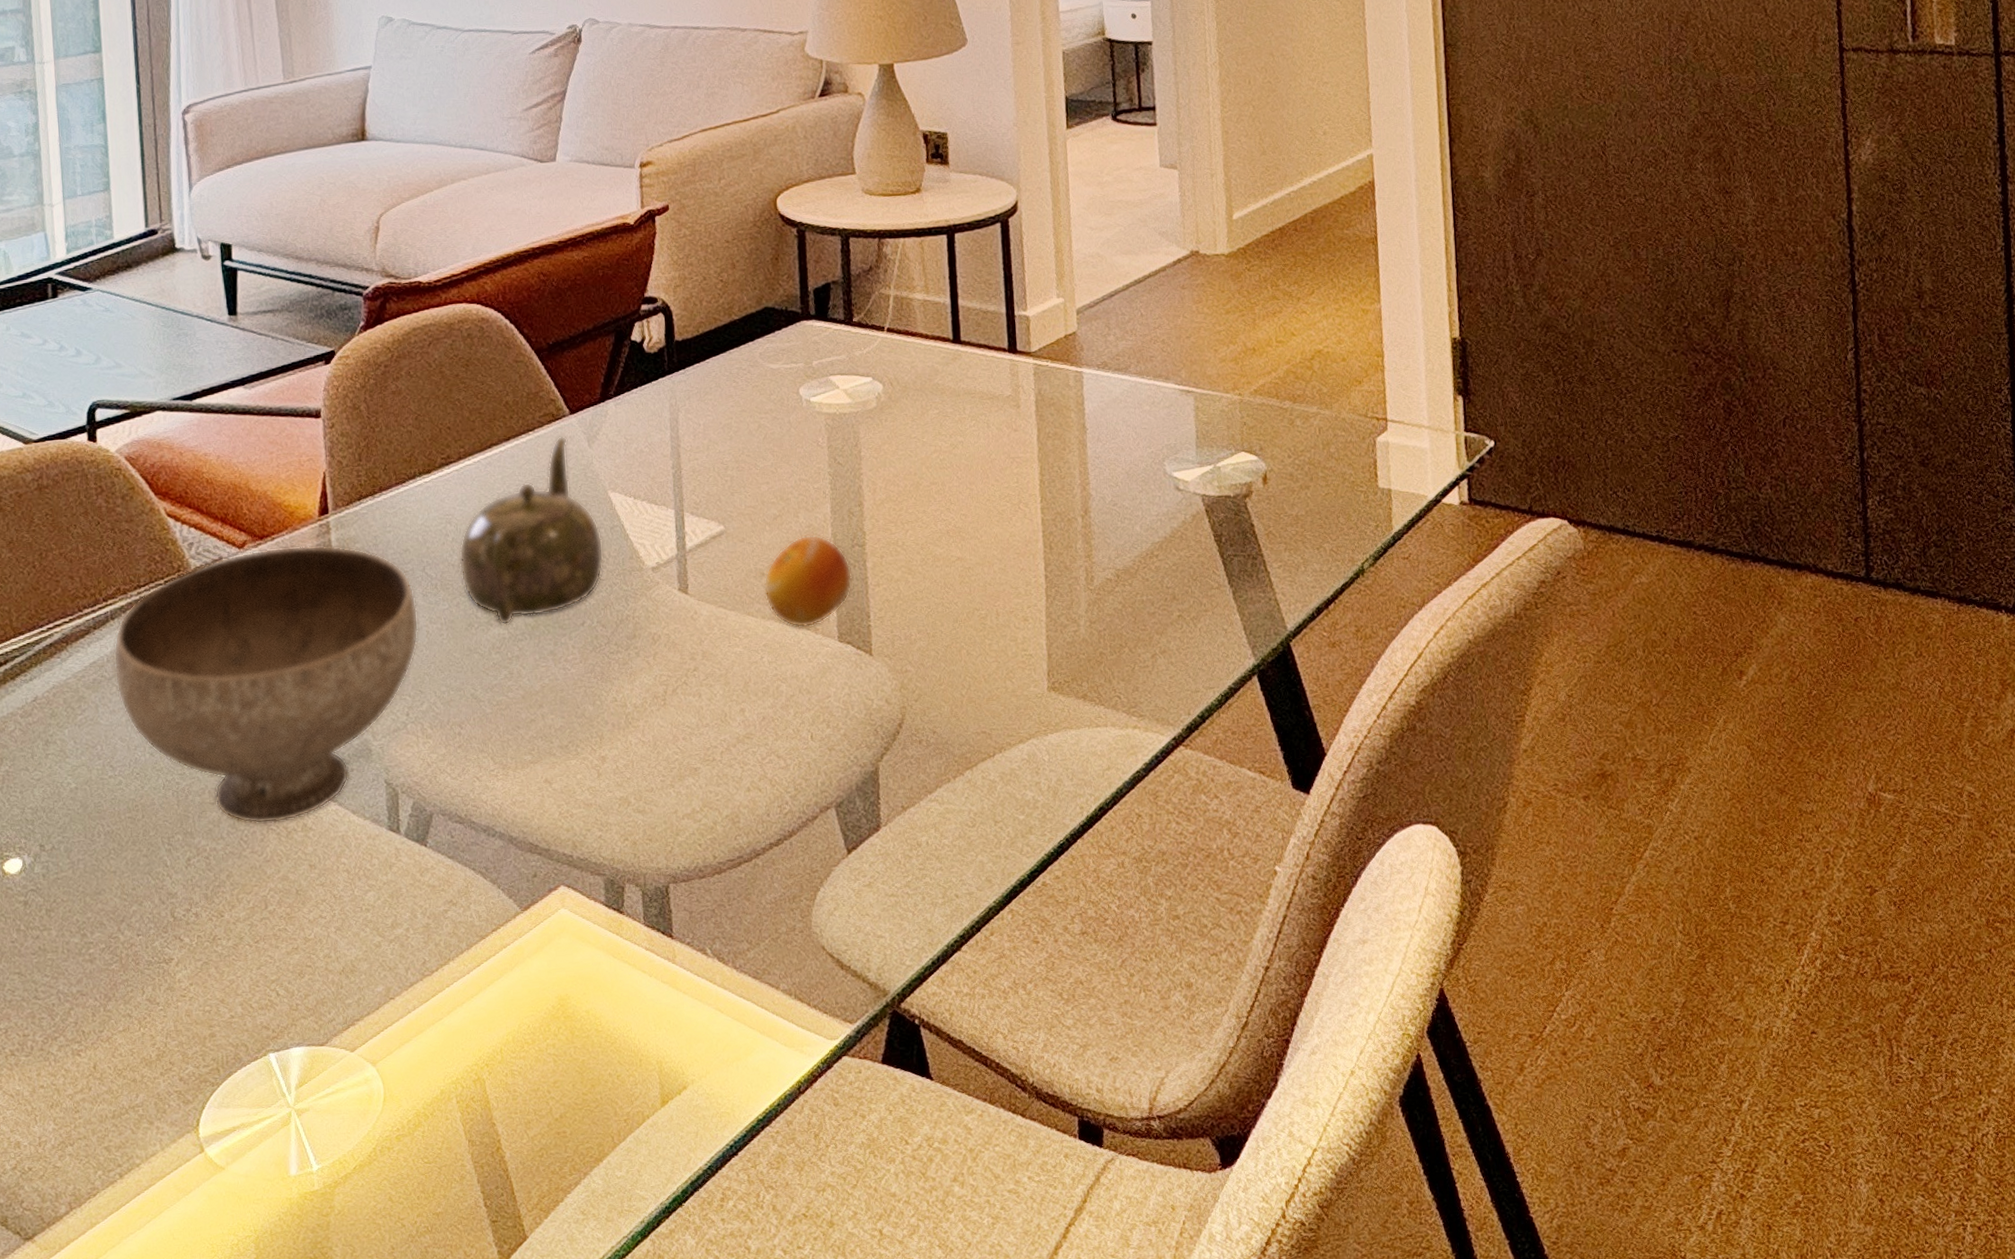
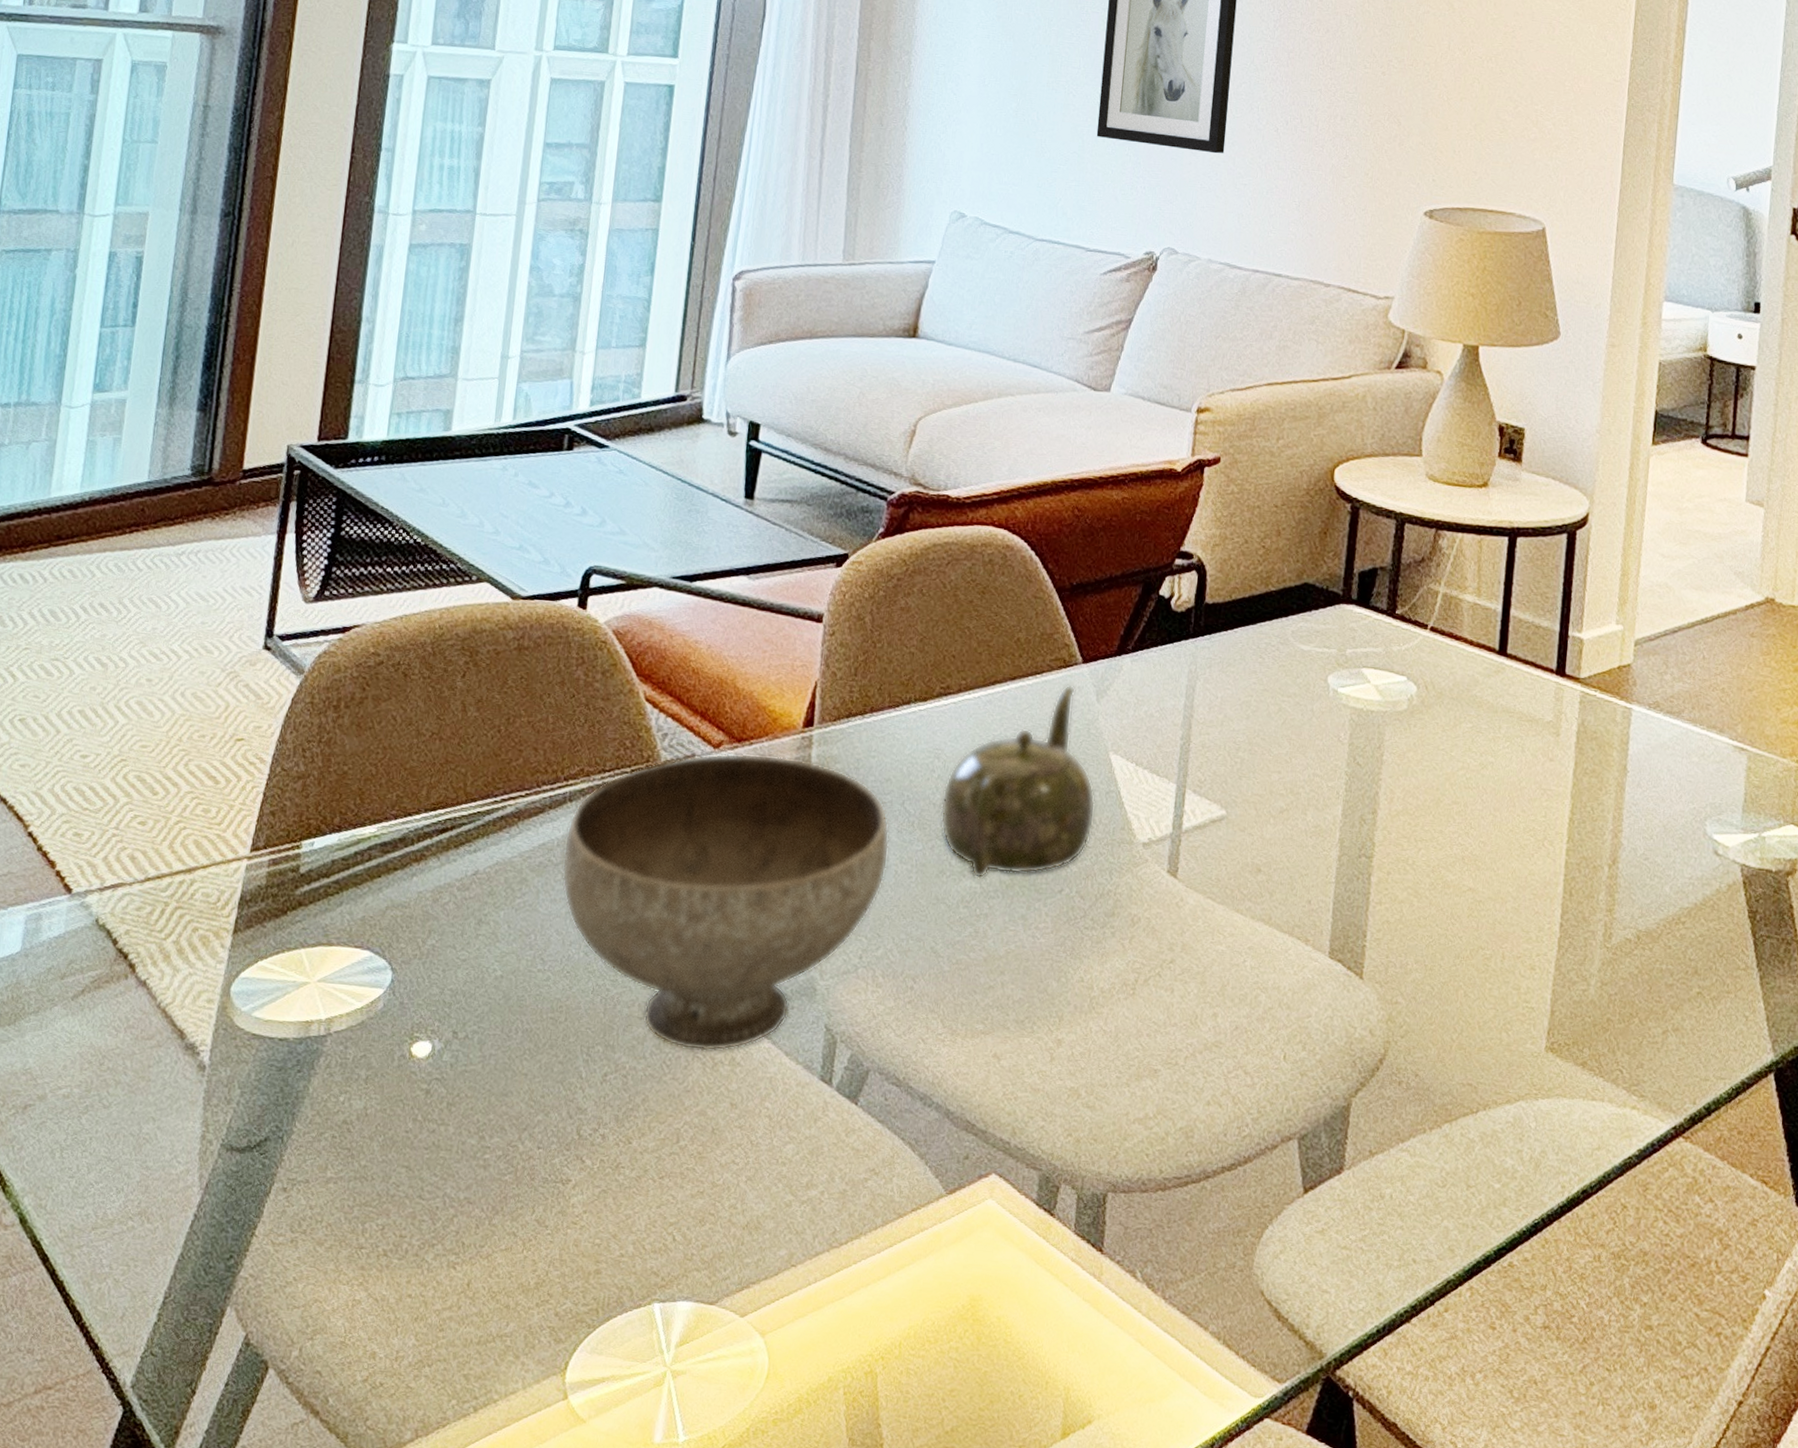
fruit: present [763,534,853,628] -> none [1257,835,1355,937]

